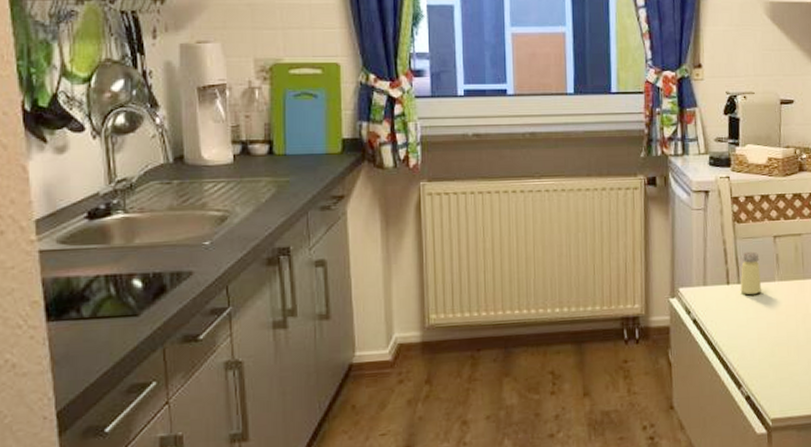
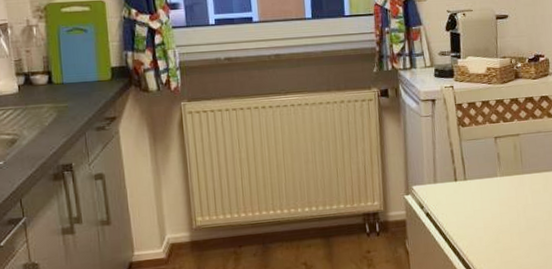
saltshaker: present [740,251,761,295] -> none [466,151,485,190]

